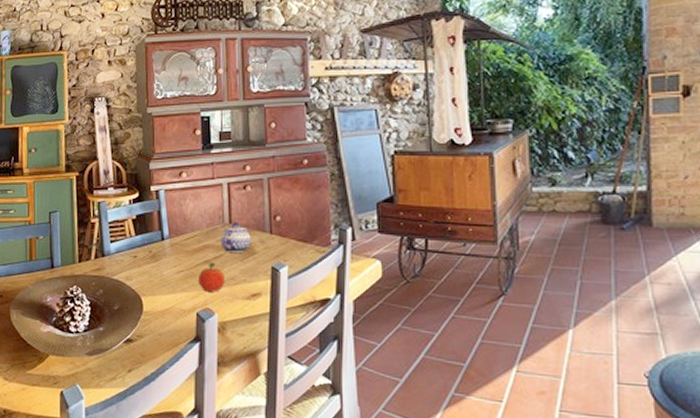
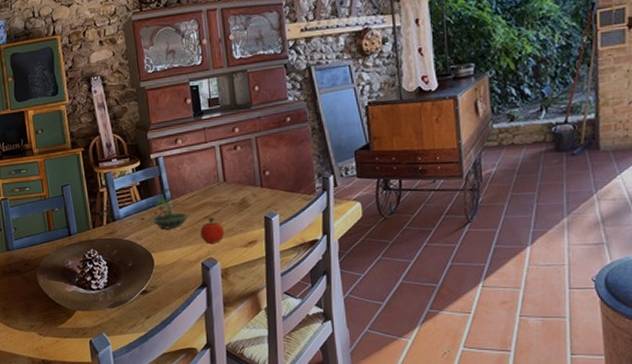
terrarium: none [142,224,189,271] -> present [149,187,191,230]
teapot: present [221,222,251,253] -> none [217,179,245,207]

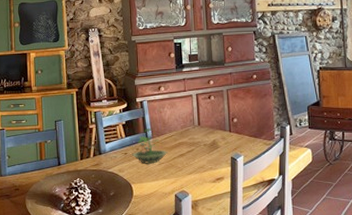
fruit: present [200,217,225,244] -> none [176,155,197,178]

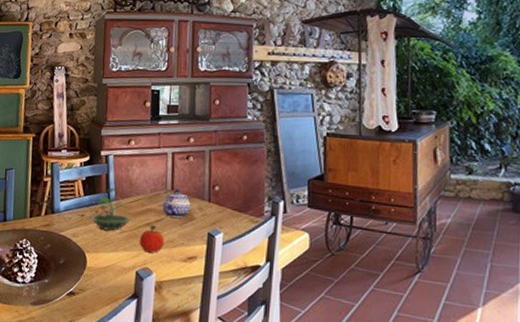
fruit: none [176,155,197,178] -> present [139,224,165,253]
teapot: none [192,124,215,147] -> present [162,189,191,218]

